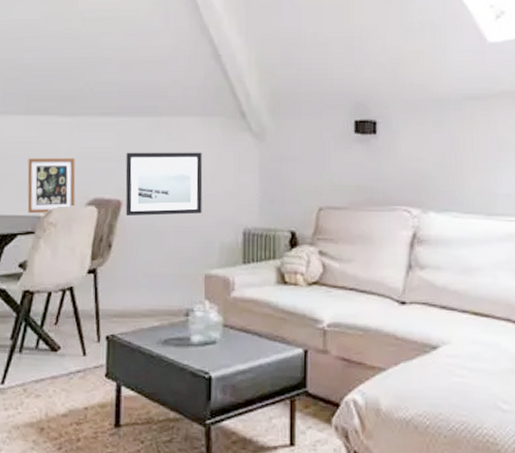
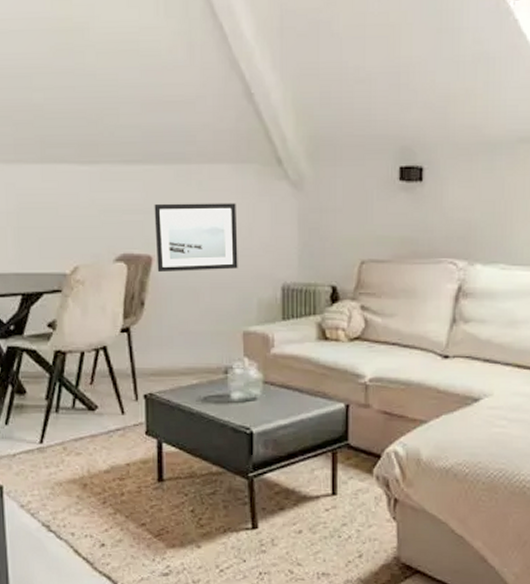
picture frame: present [27,158,76,213] -> none [48,211,102,270]

